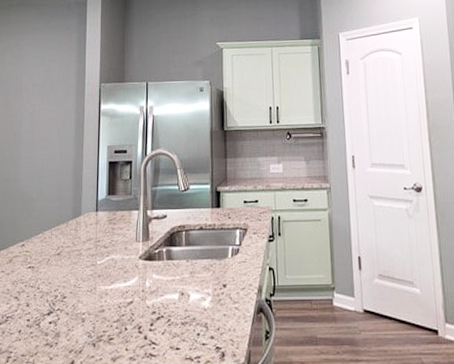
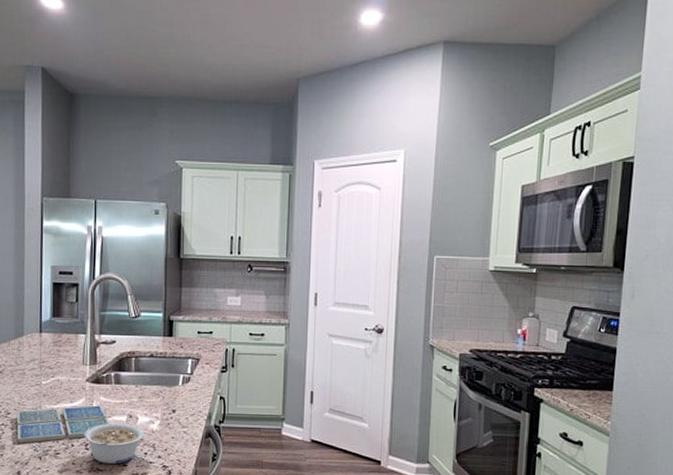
drink coaster: none [72,283,162,330] -> present [17,405,110,444]
legume: none [137,301,197,348] -> present [84,423,145,464]

